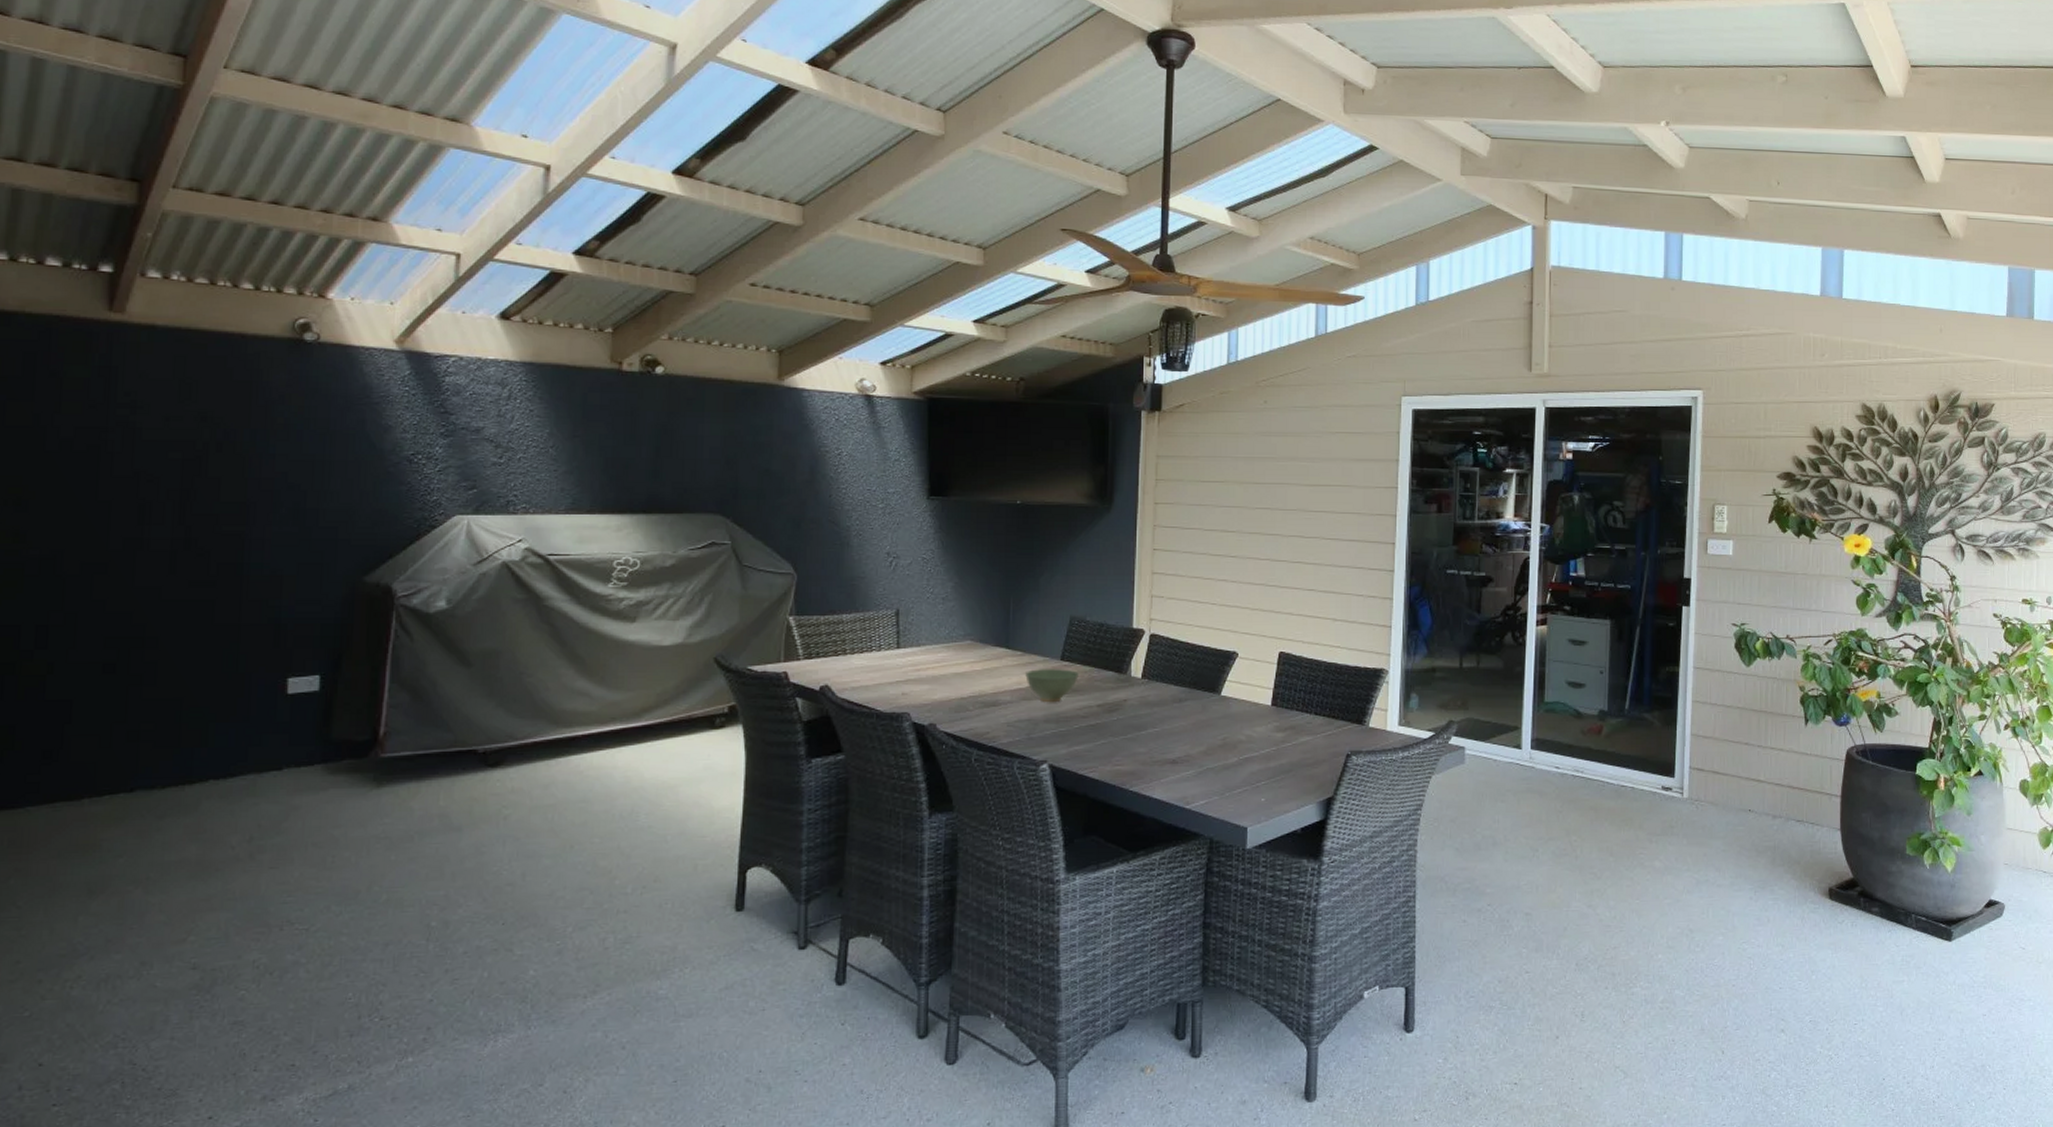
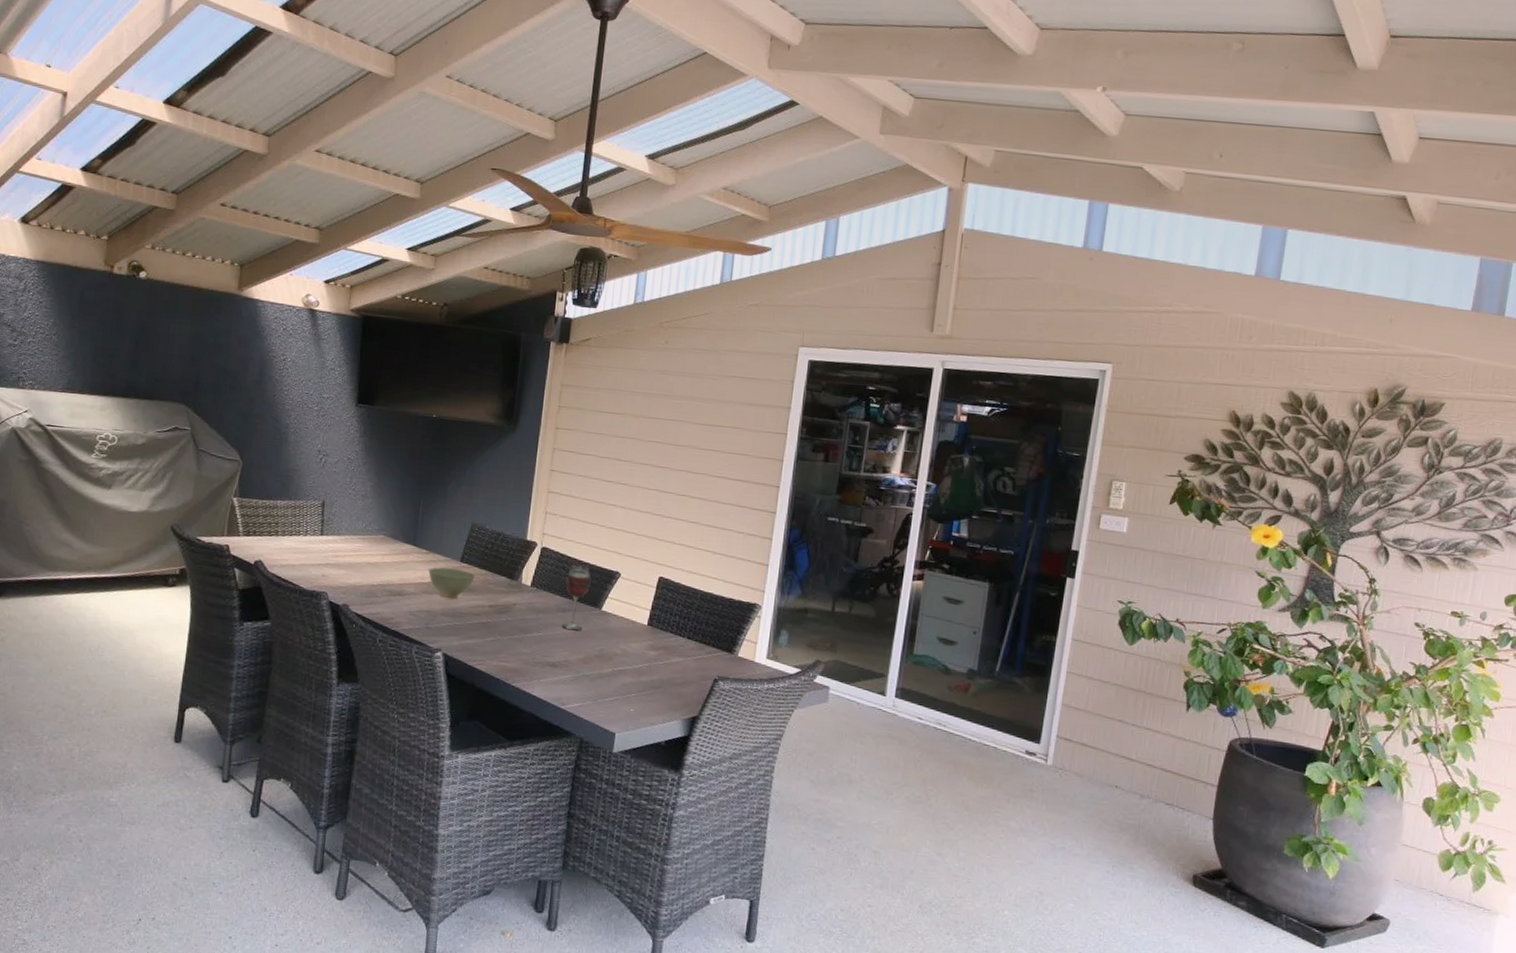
wineglass: none [1179,649,1206,721] -> present [561,565,591,631]

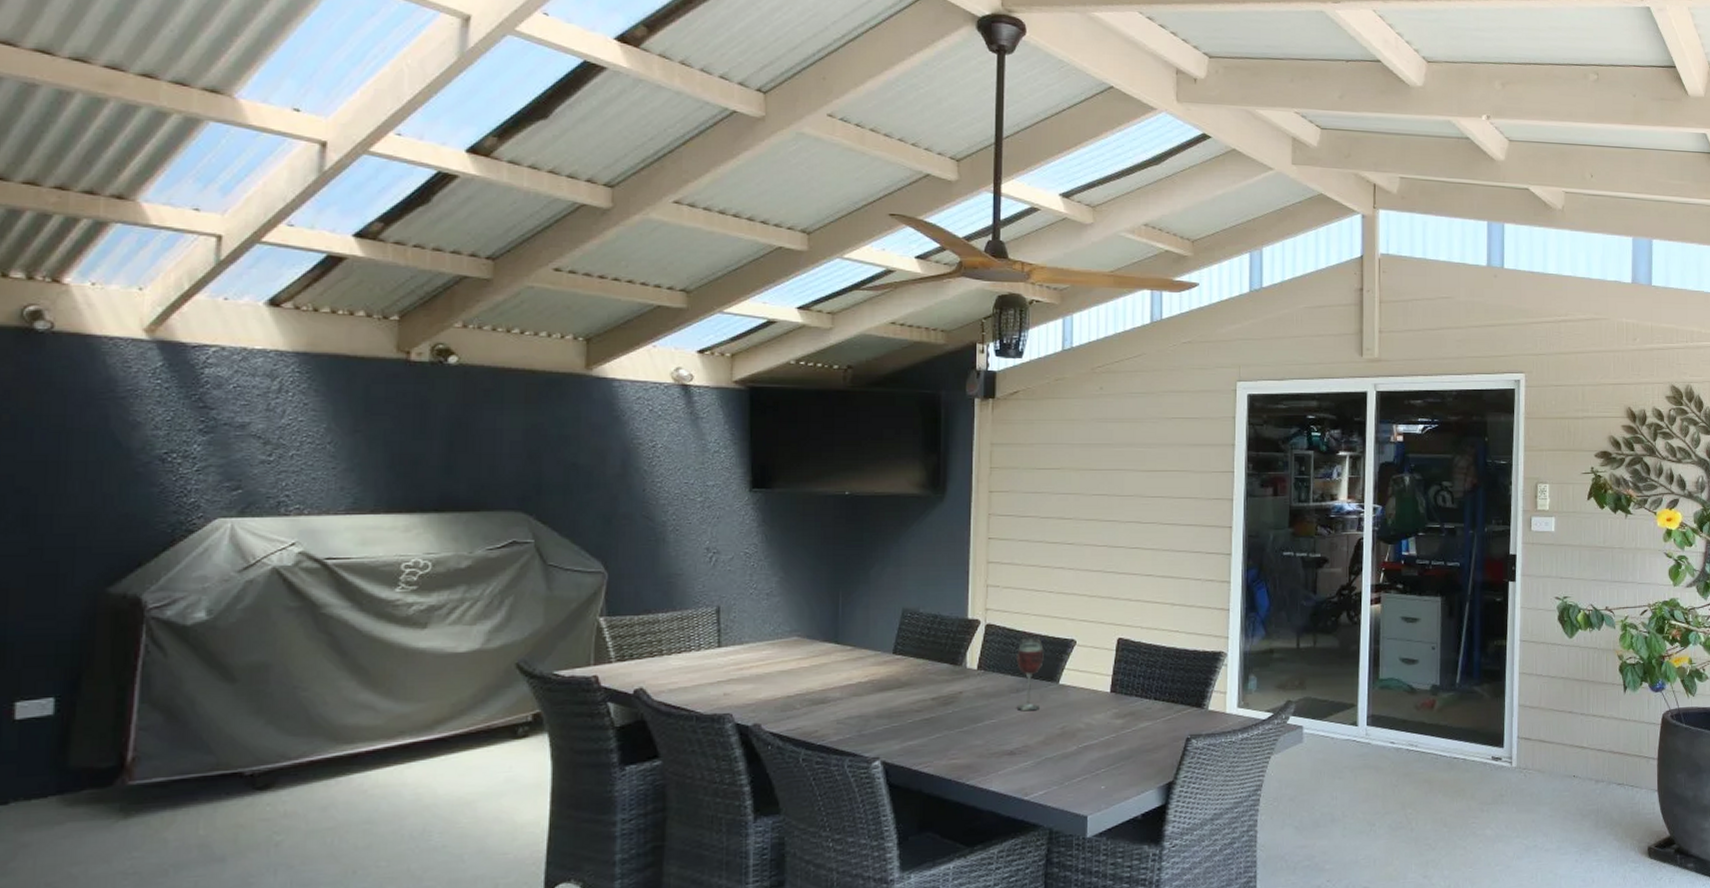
bowl: present [428,567,475,599] -> none [856,662,912,697]

